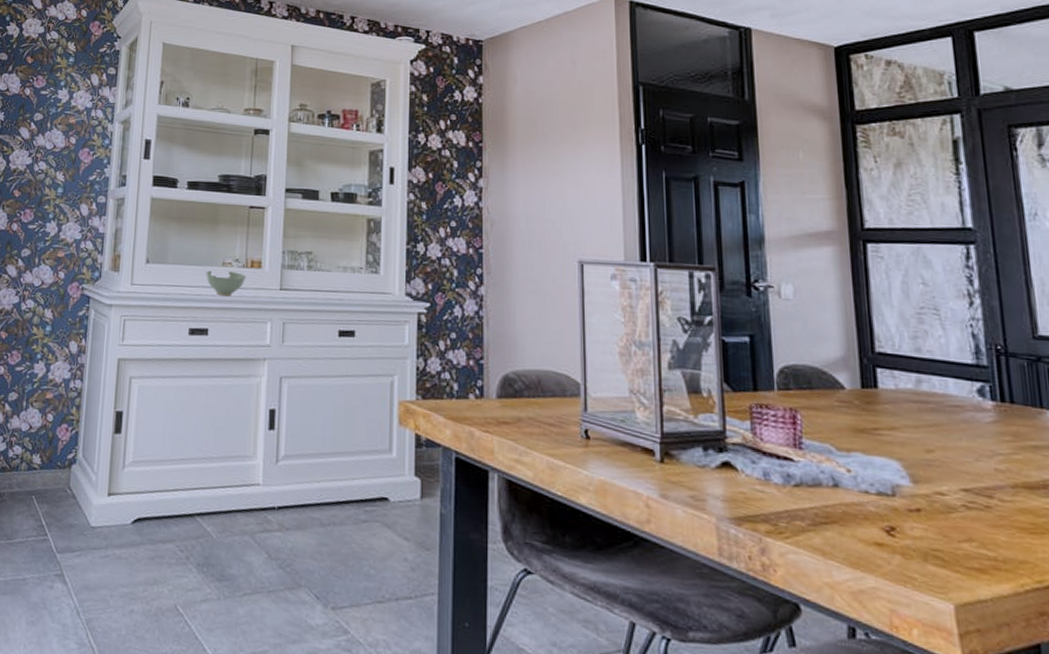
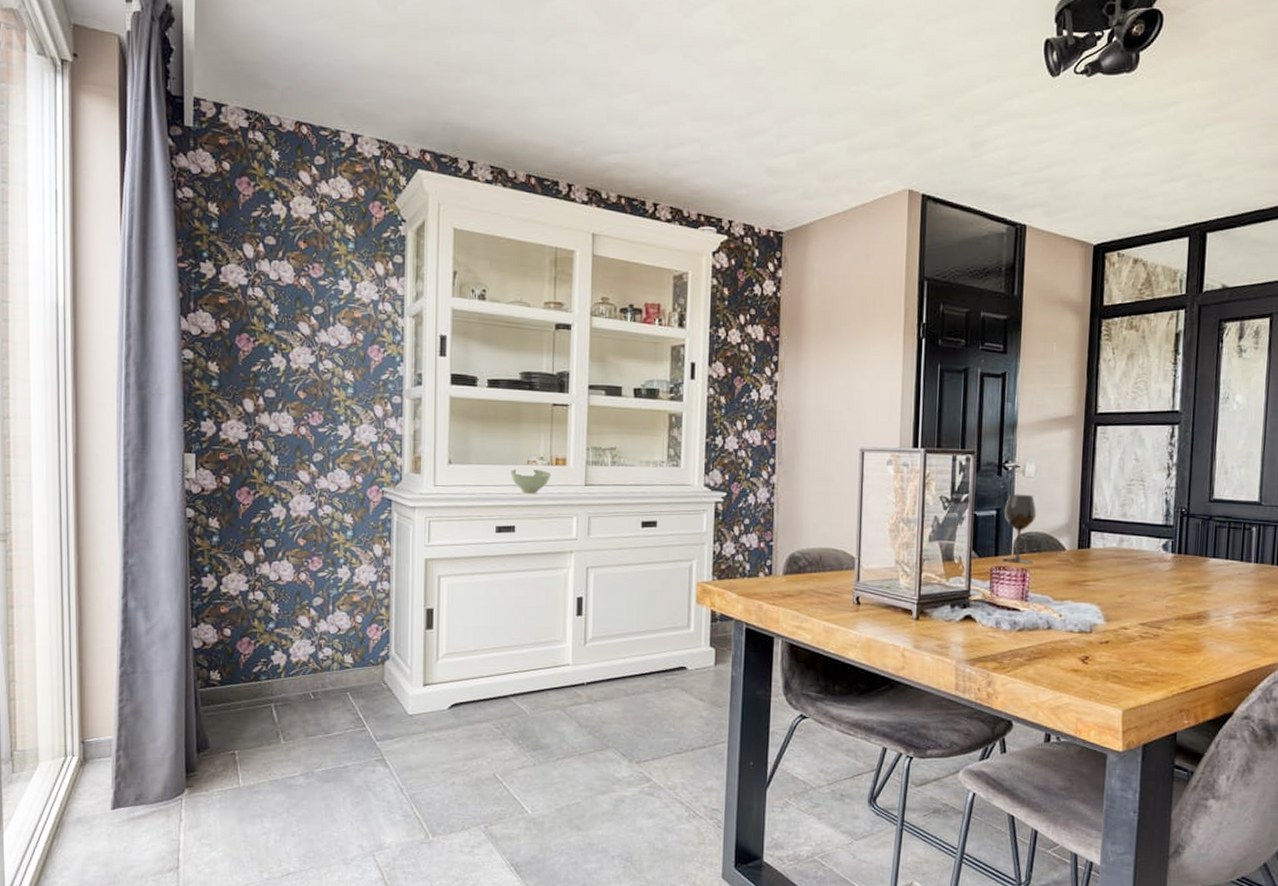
wineglass: none [760,318,804,403] -> present [1002,494,1037,564]

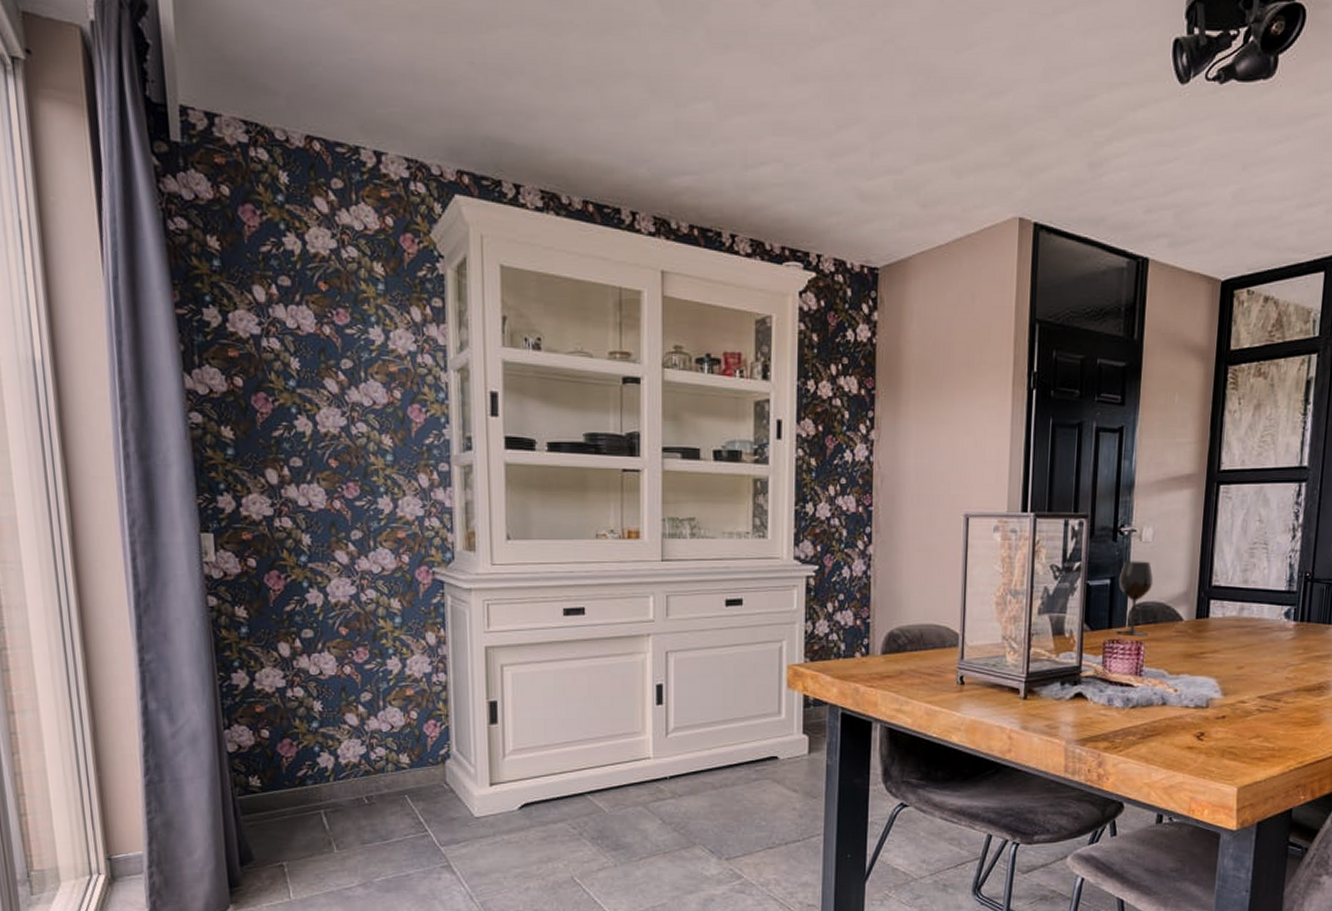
bowl: present [511,468,552,494] -> none [578,543,624,571]

